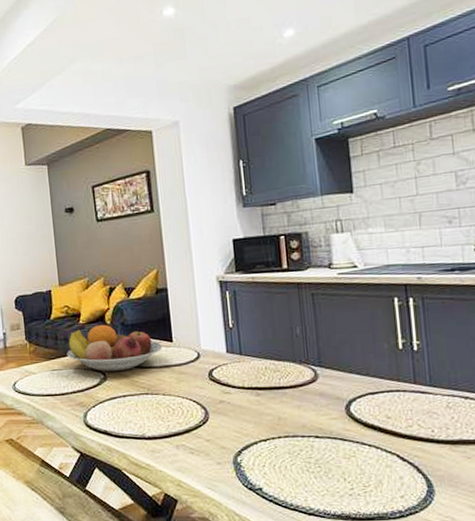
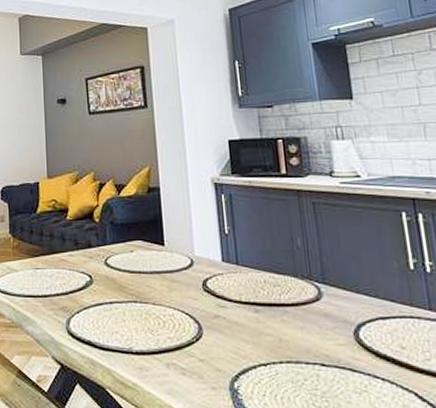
fruit bowl: present [67,324,163,372] -> none [52,222,154,275]

